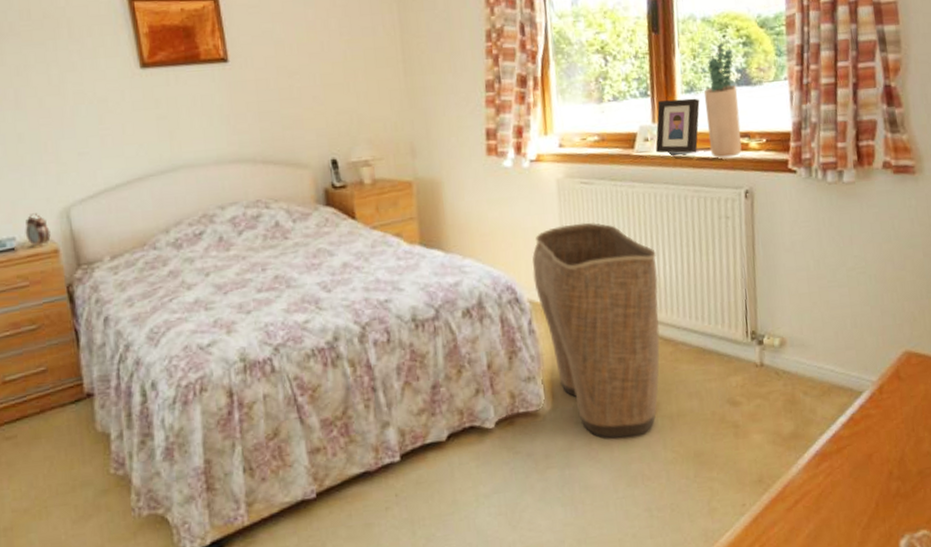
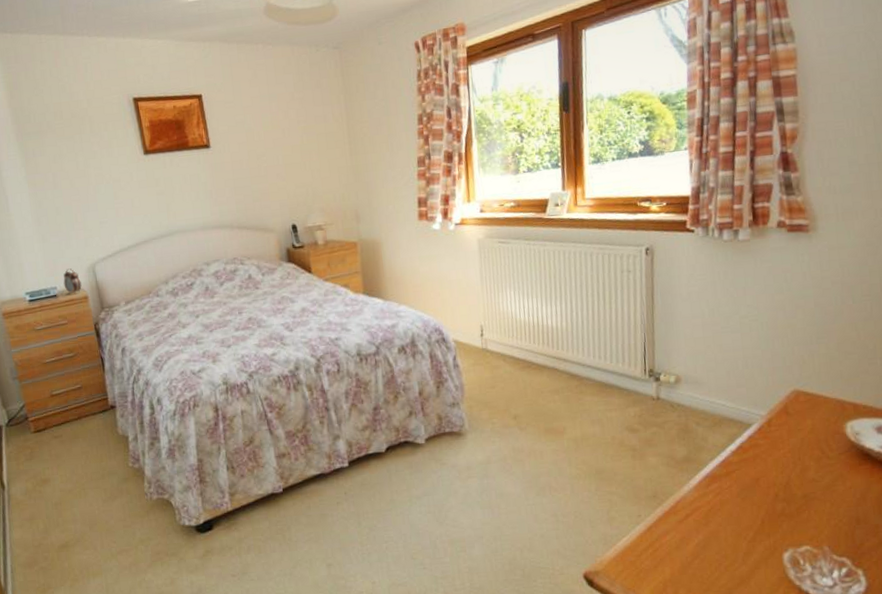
laundry basket: present [532,222,661,437] -> none [456,275,567,455]
picture frame: present [655,98,700,154] -> none [565,168,606,217]
vase: present [703,37,742,158] -> none [609,114,644,220]

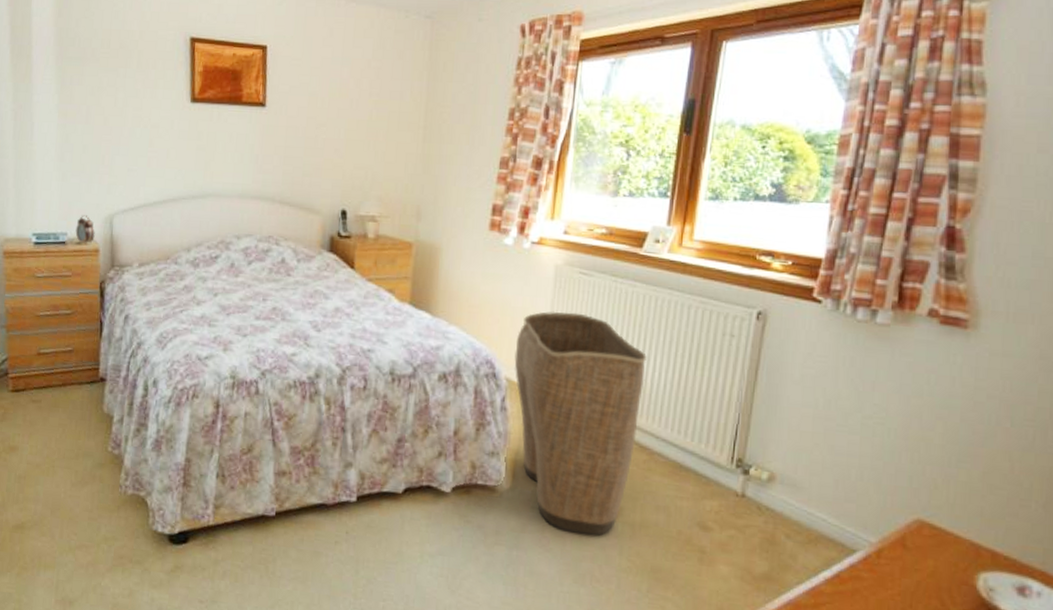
laundry basket: none [456,275,567,455] -> present [514,311,647,535]

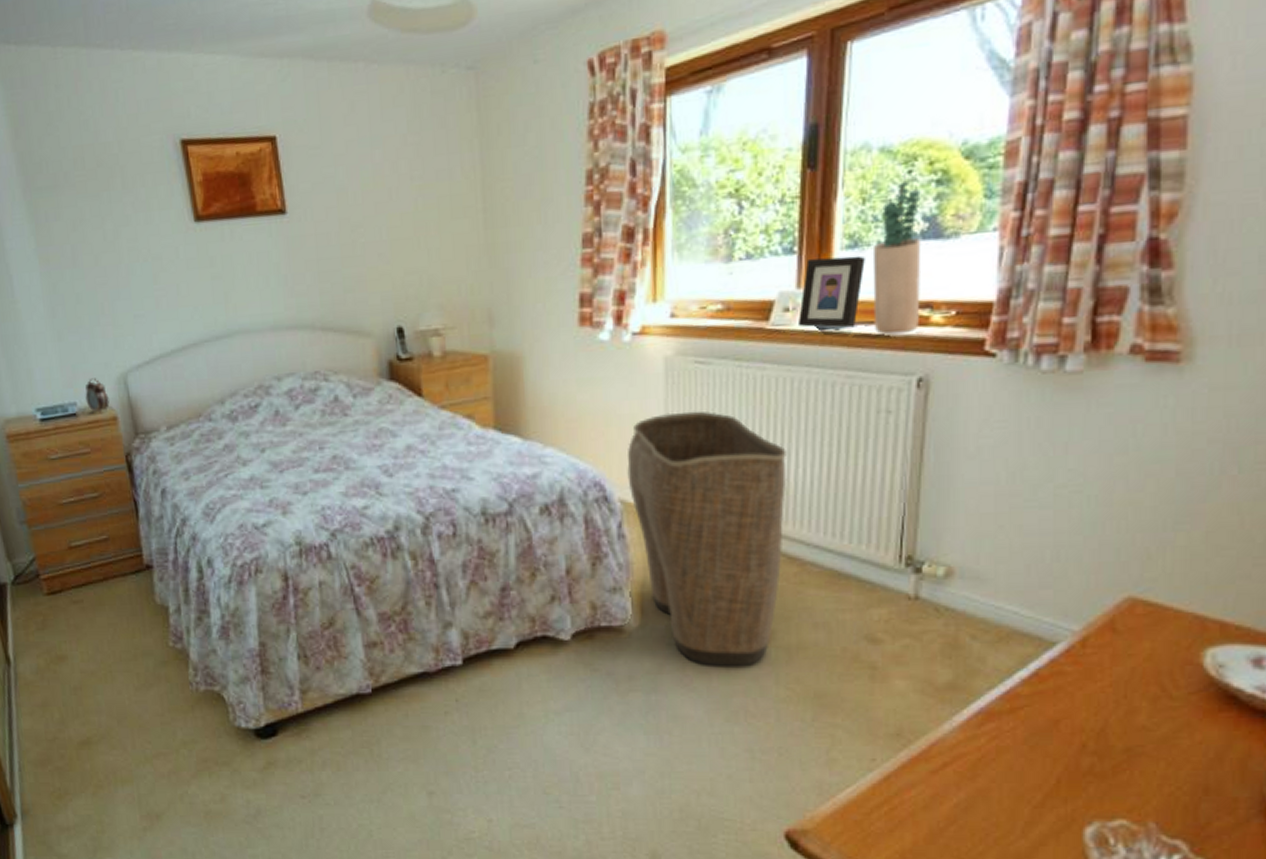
picture frame: none [666,204,723,263] -> present [798,256,865,328]
vase: none [725,148,771,274] -> present [872,173,921,335]

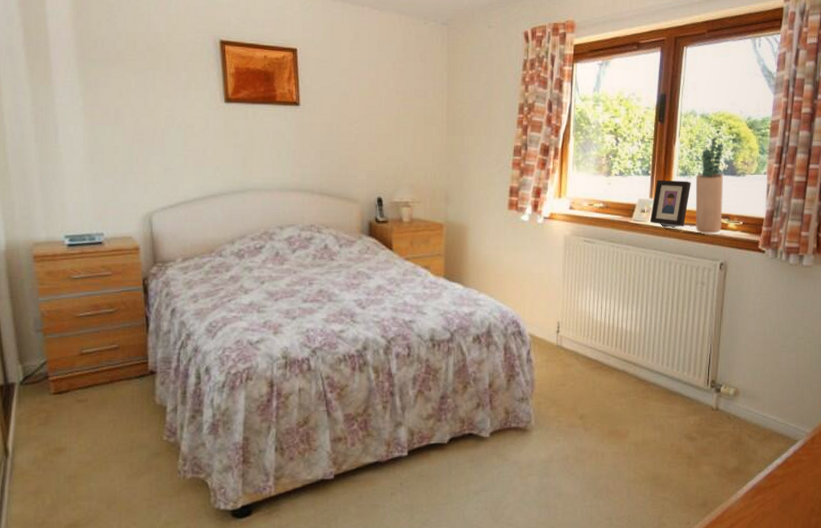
alarm clock: present [85,378,109,414] -> none [112,215,134,243]
laundry basket: present [626,411,787,666] -> none [536,274,640,456]

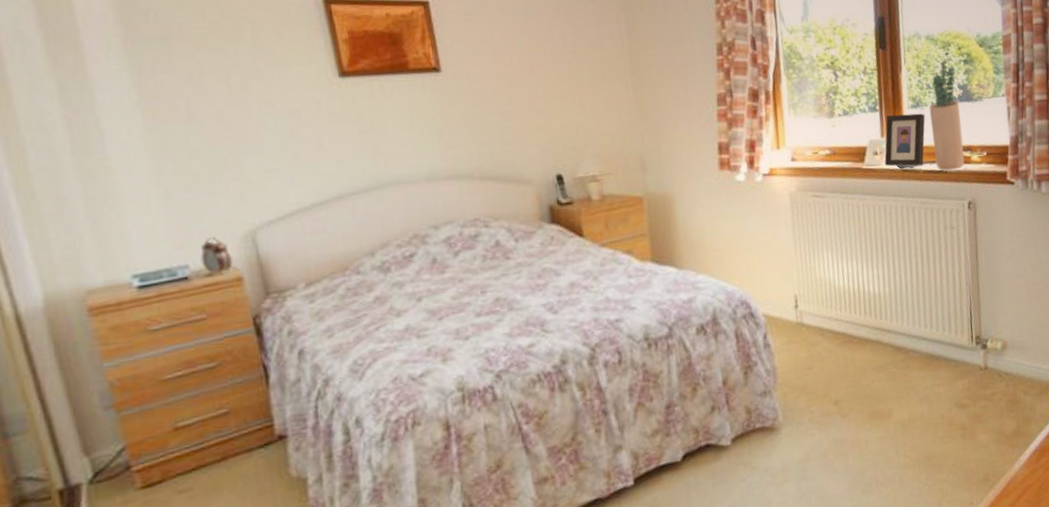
alarm clock: none [112,215,134,243] -> present [200,237,233,276]

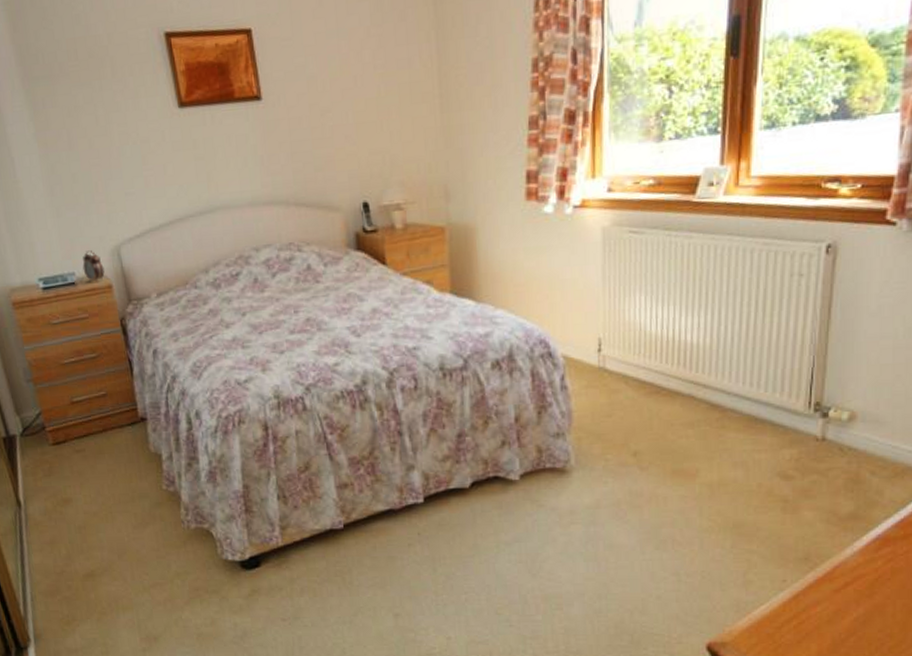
picture frame: present [884,113,925,167] -> none [722,135,781,201]
vase: present [929,55,965,171] -> none [788,60,832,207]

